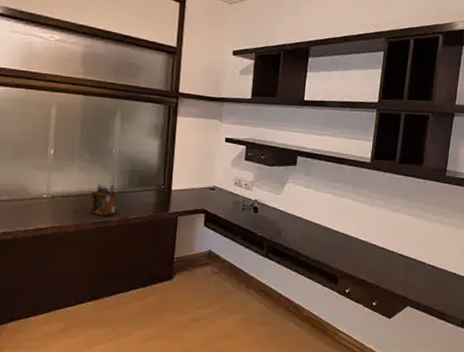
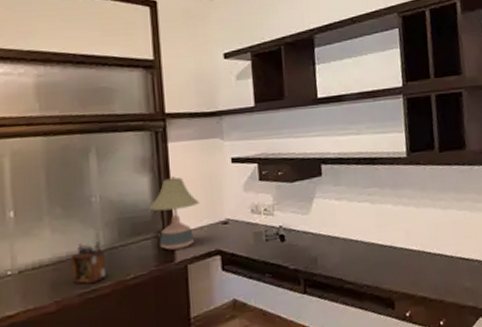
desk lamp: none [155,144,195,203] -> present [149,176,200,250]

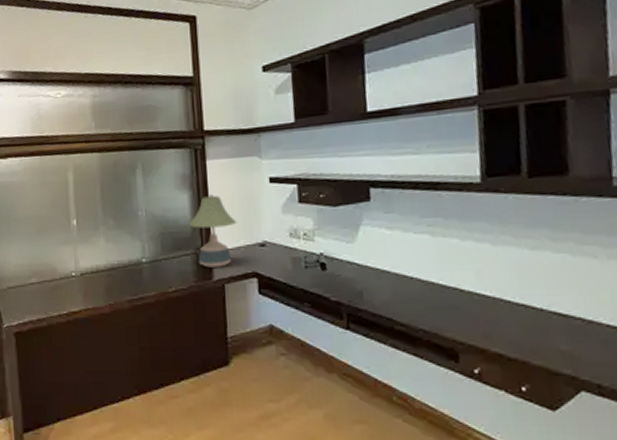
desk organizer: present [71,240,107,284] -> none [121,252,152,293]

